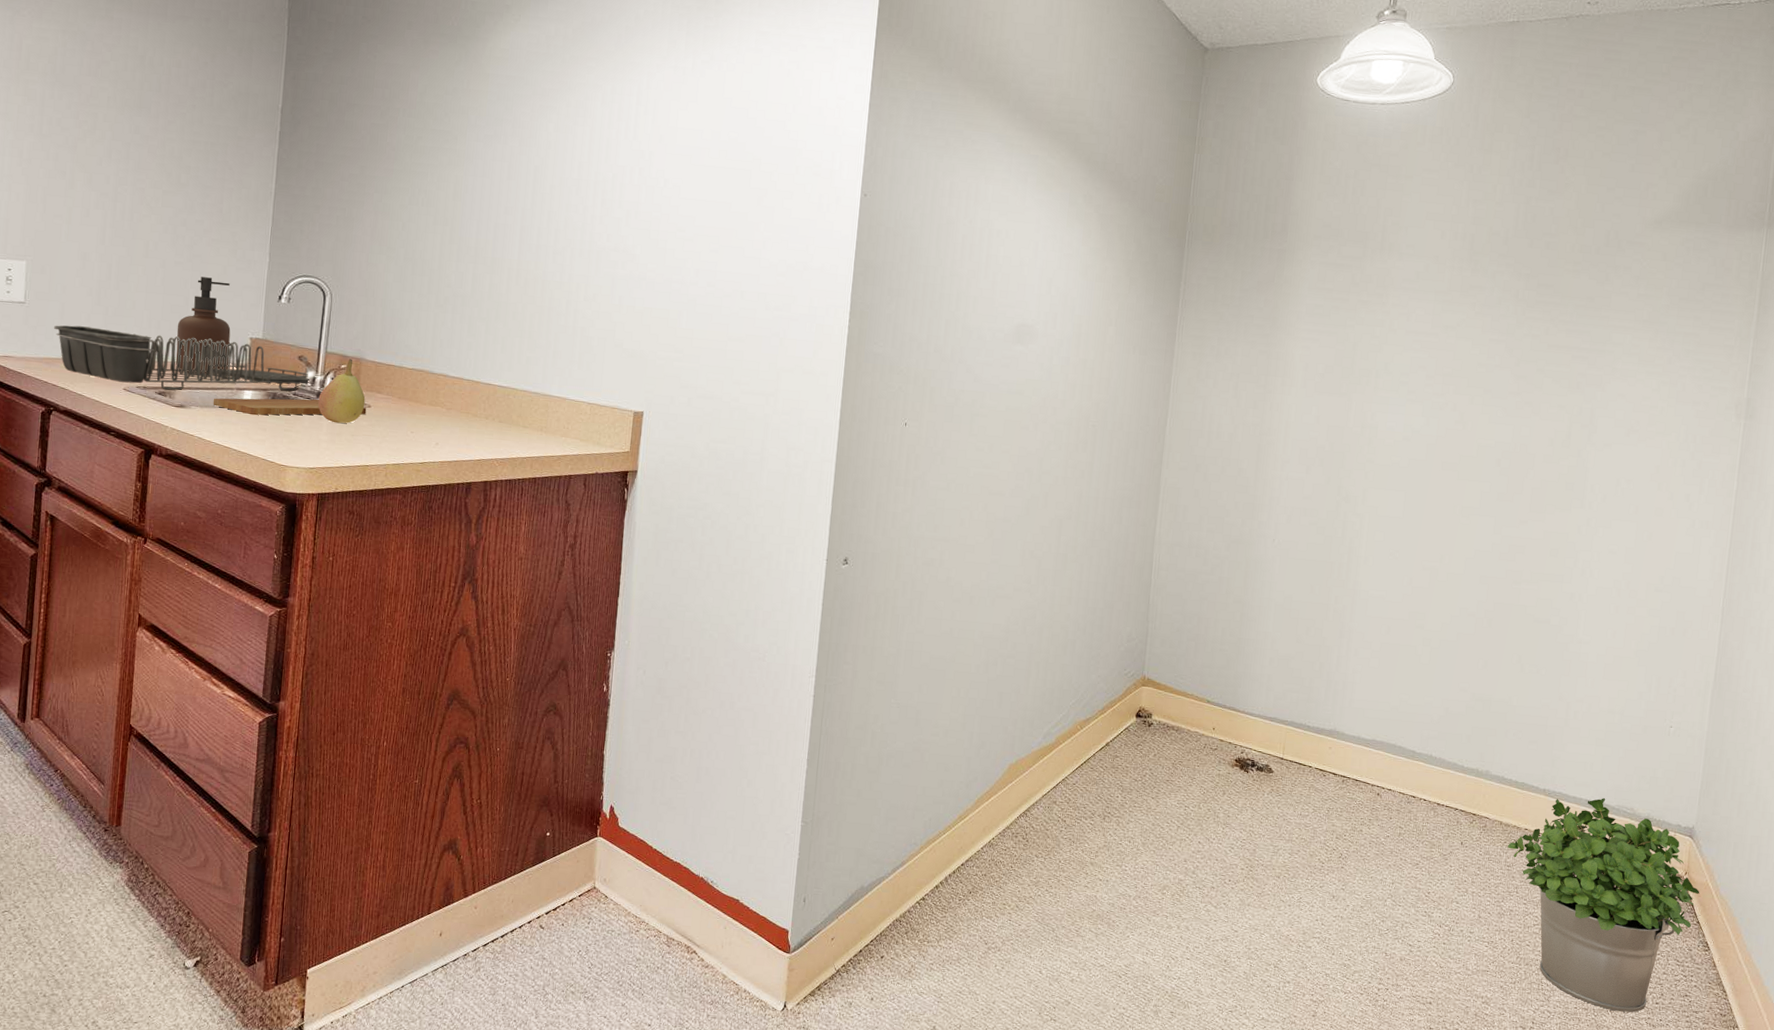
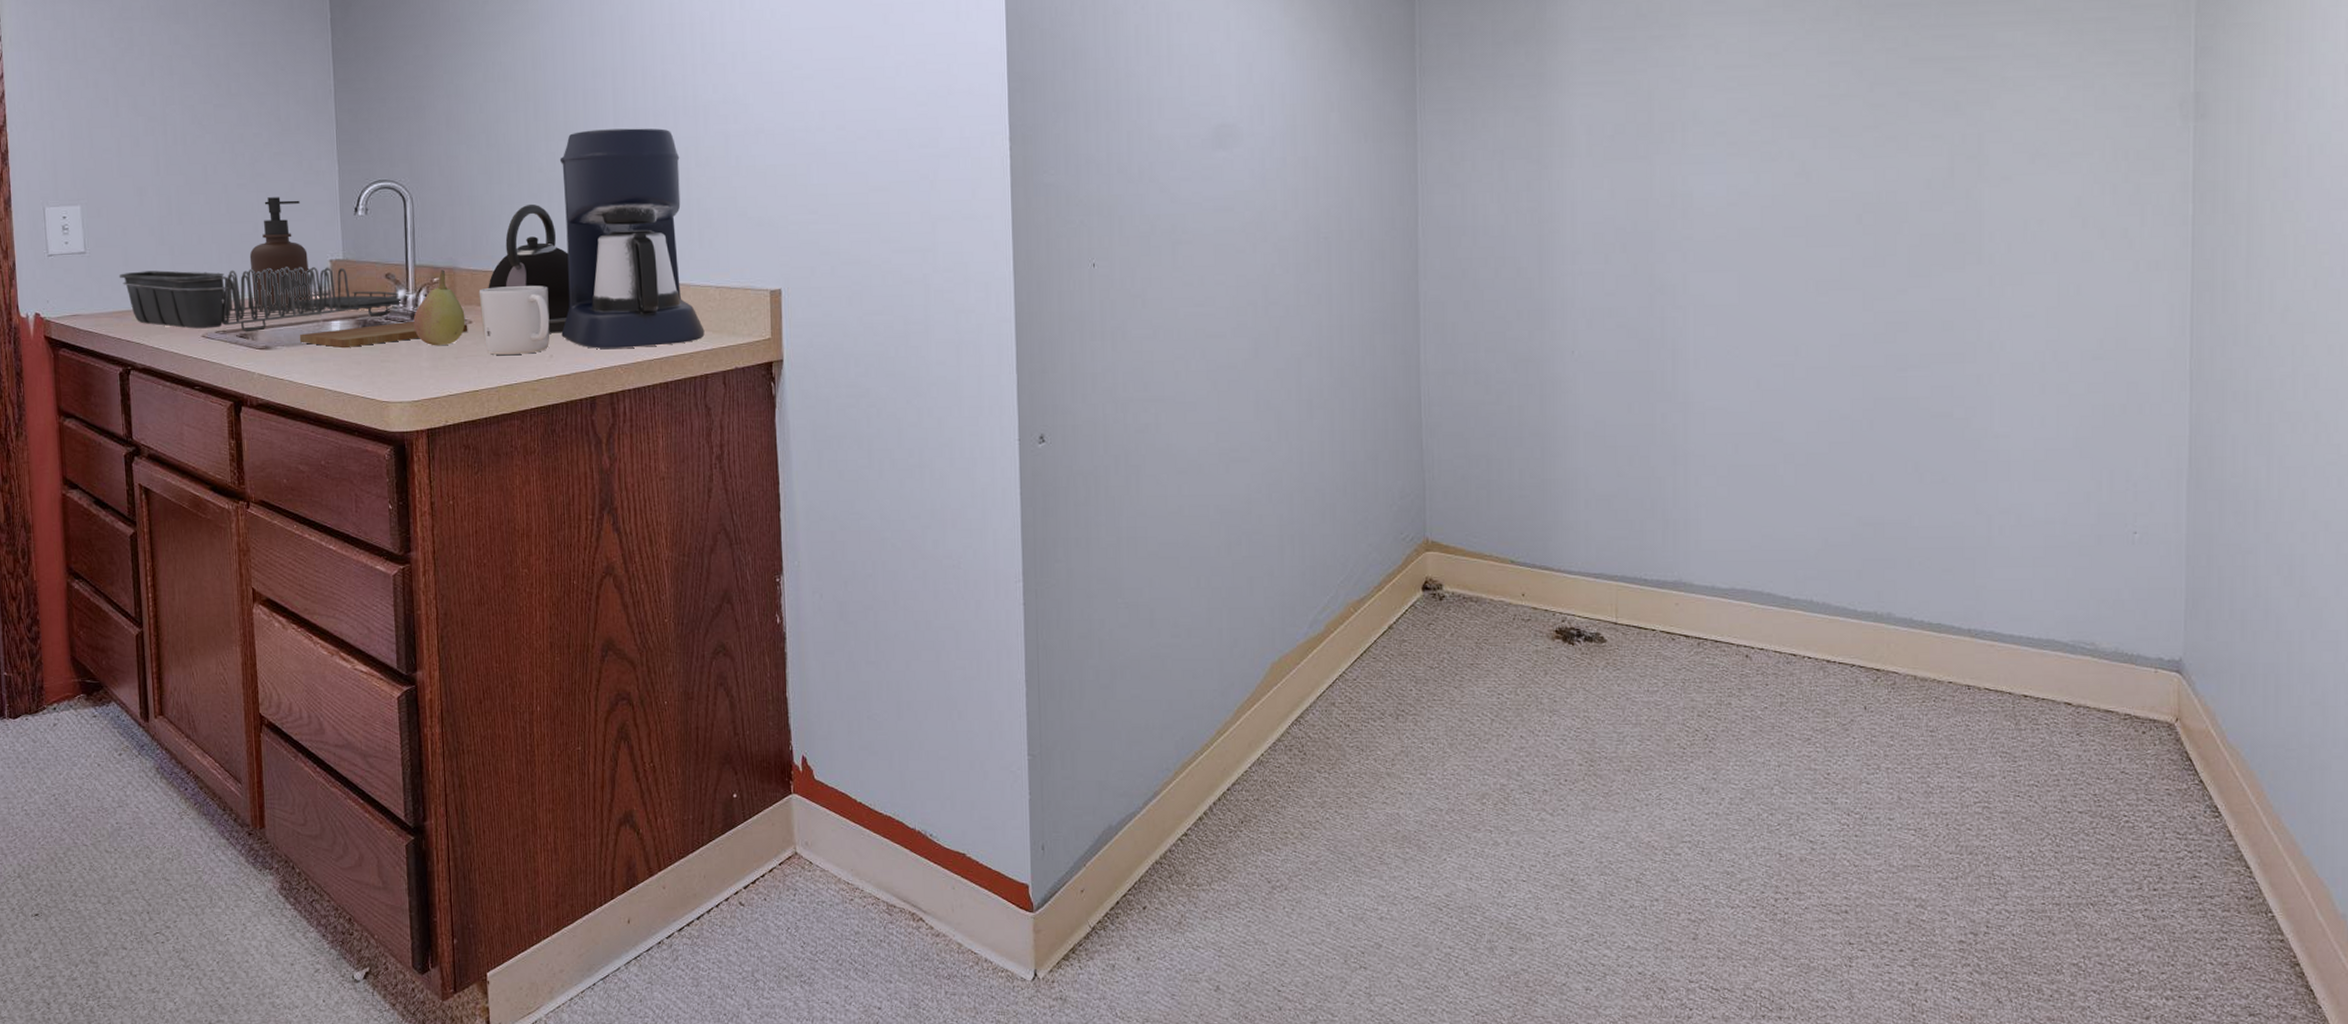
mug: none [379,379,442,440] -> present [478,285,550,355]
kettle: none [389,313,464,425] -> present [488,203,570,333]
coffee maker: none [448,257,574,447] -> present [559,128,705,349]
potted plant: present [1507,798,1700,1012] -> none [1927,633,2199,904]

